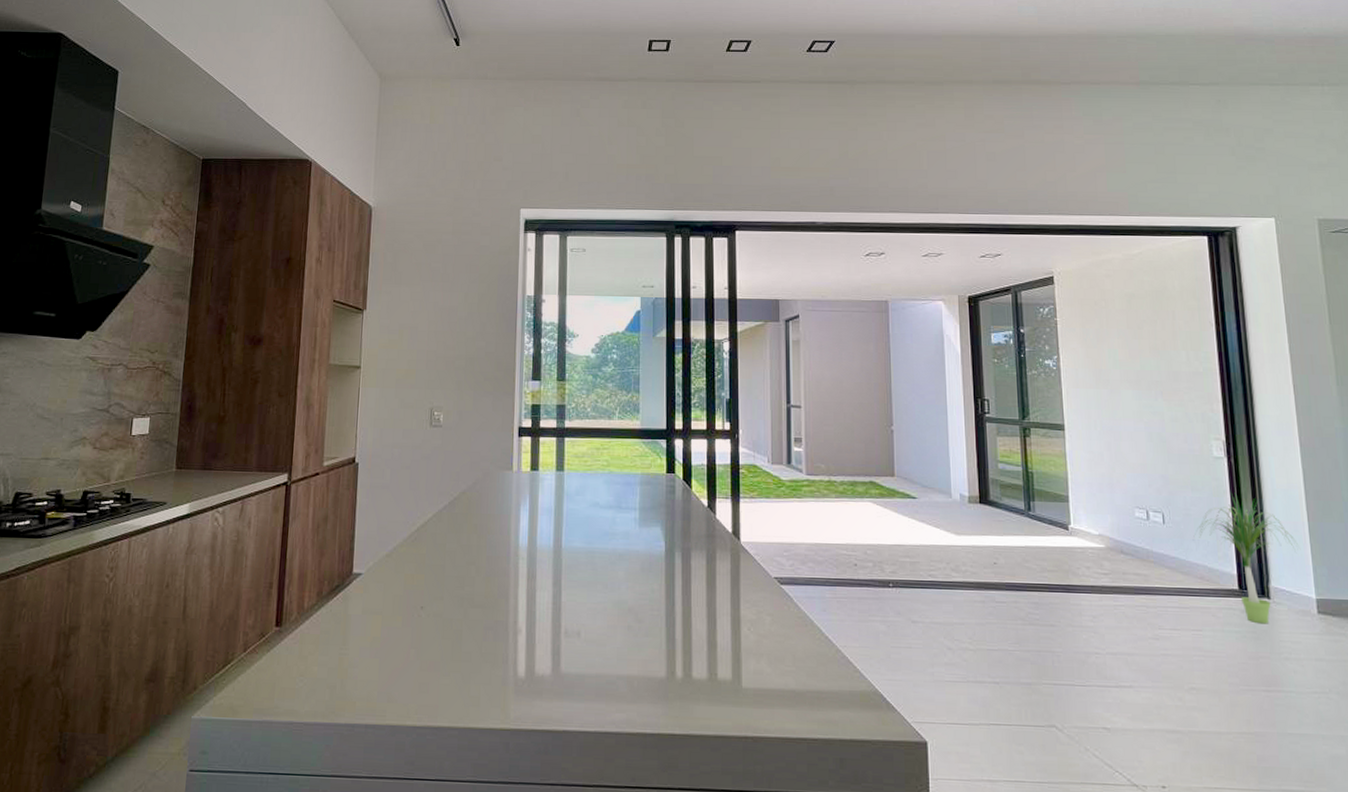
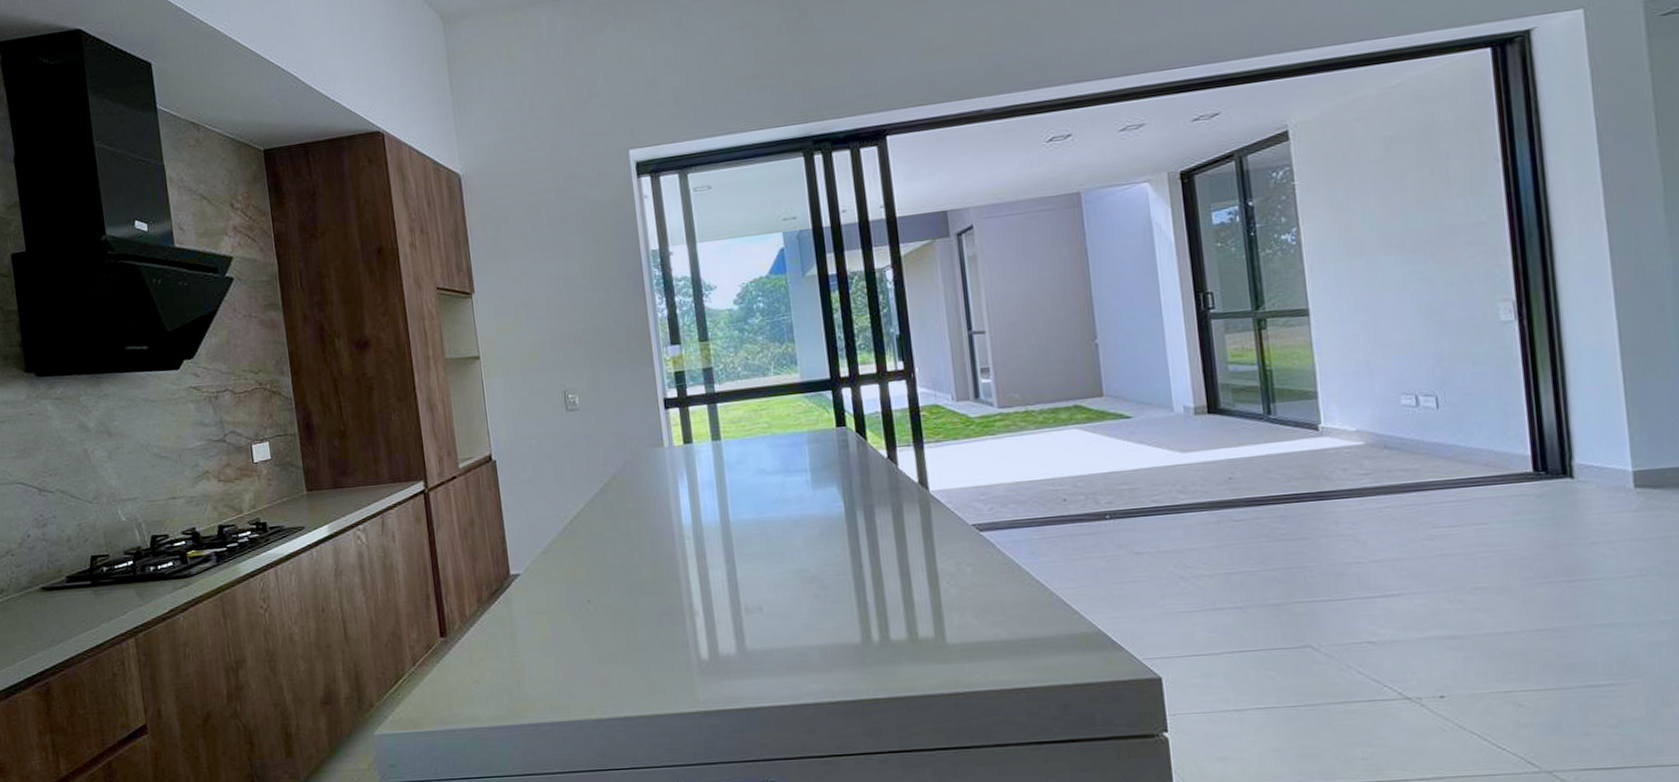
potted plant: present [1193,492,1298,624] -> none [1475,360,1610,508]

